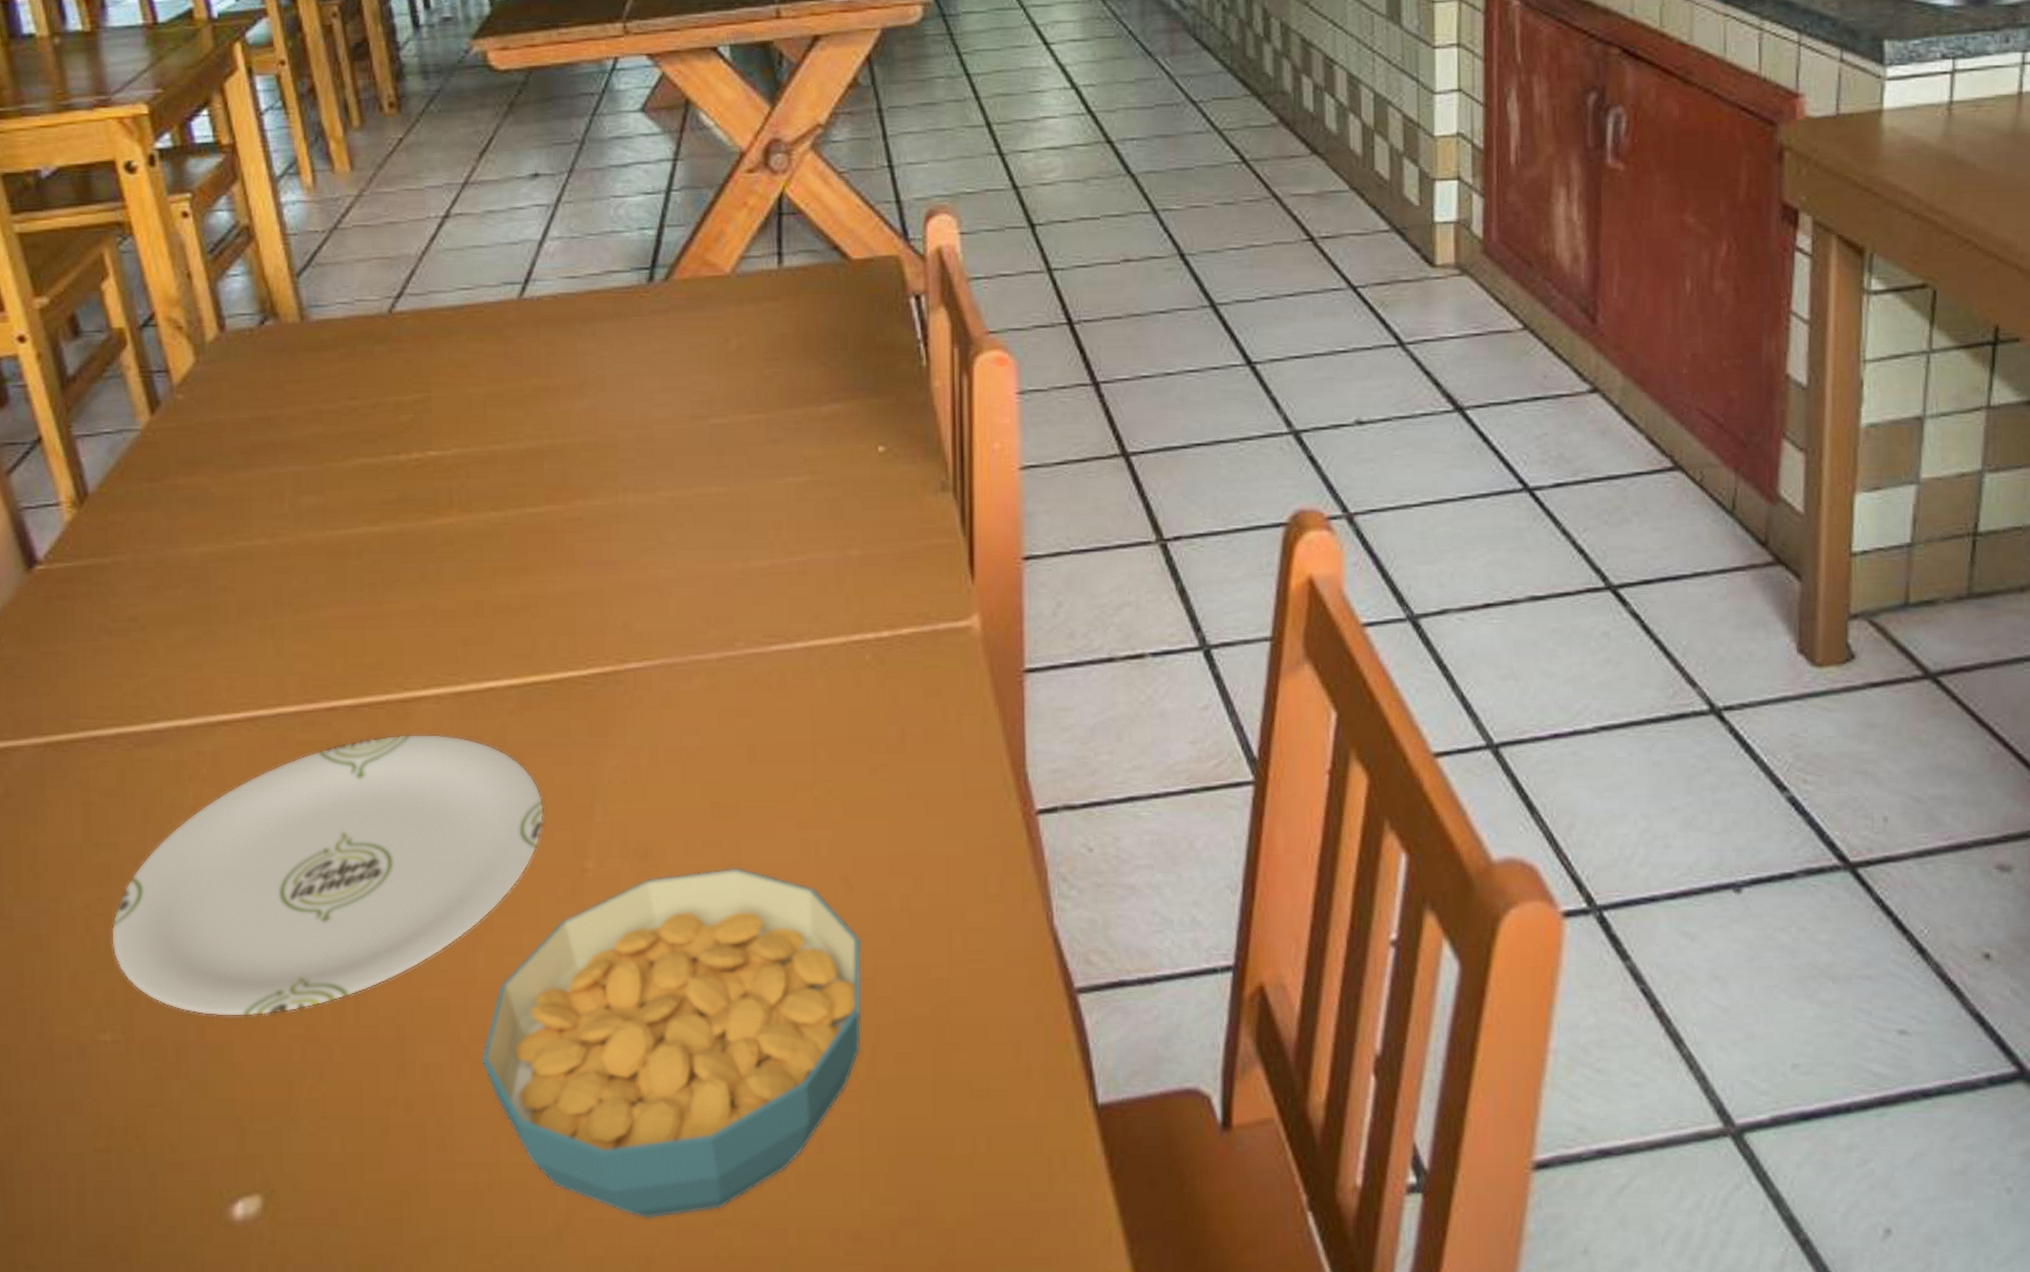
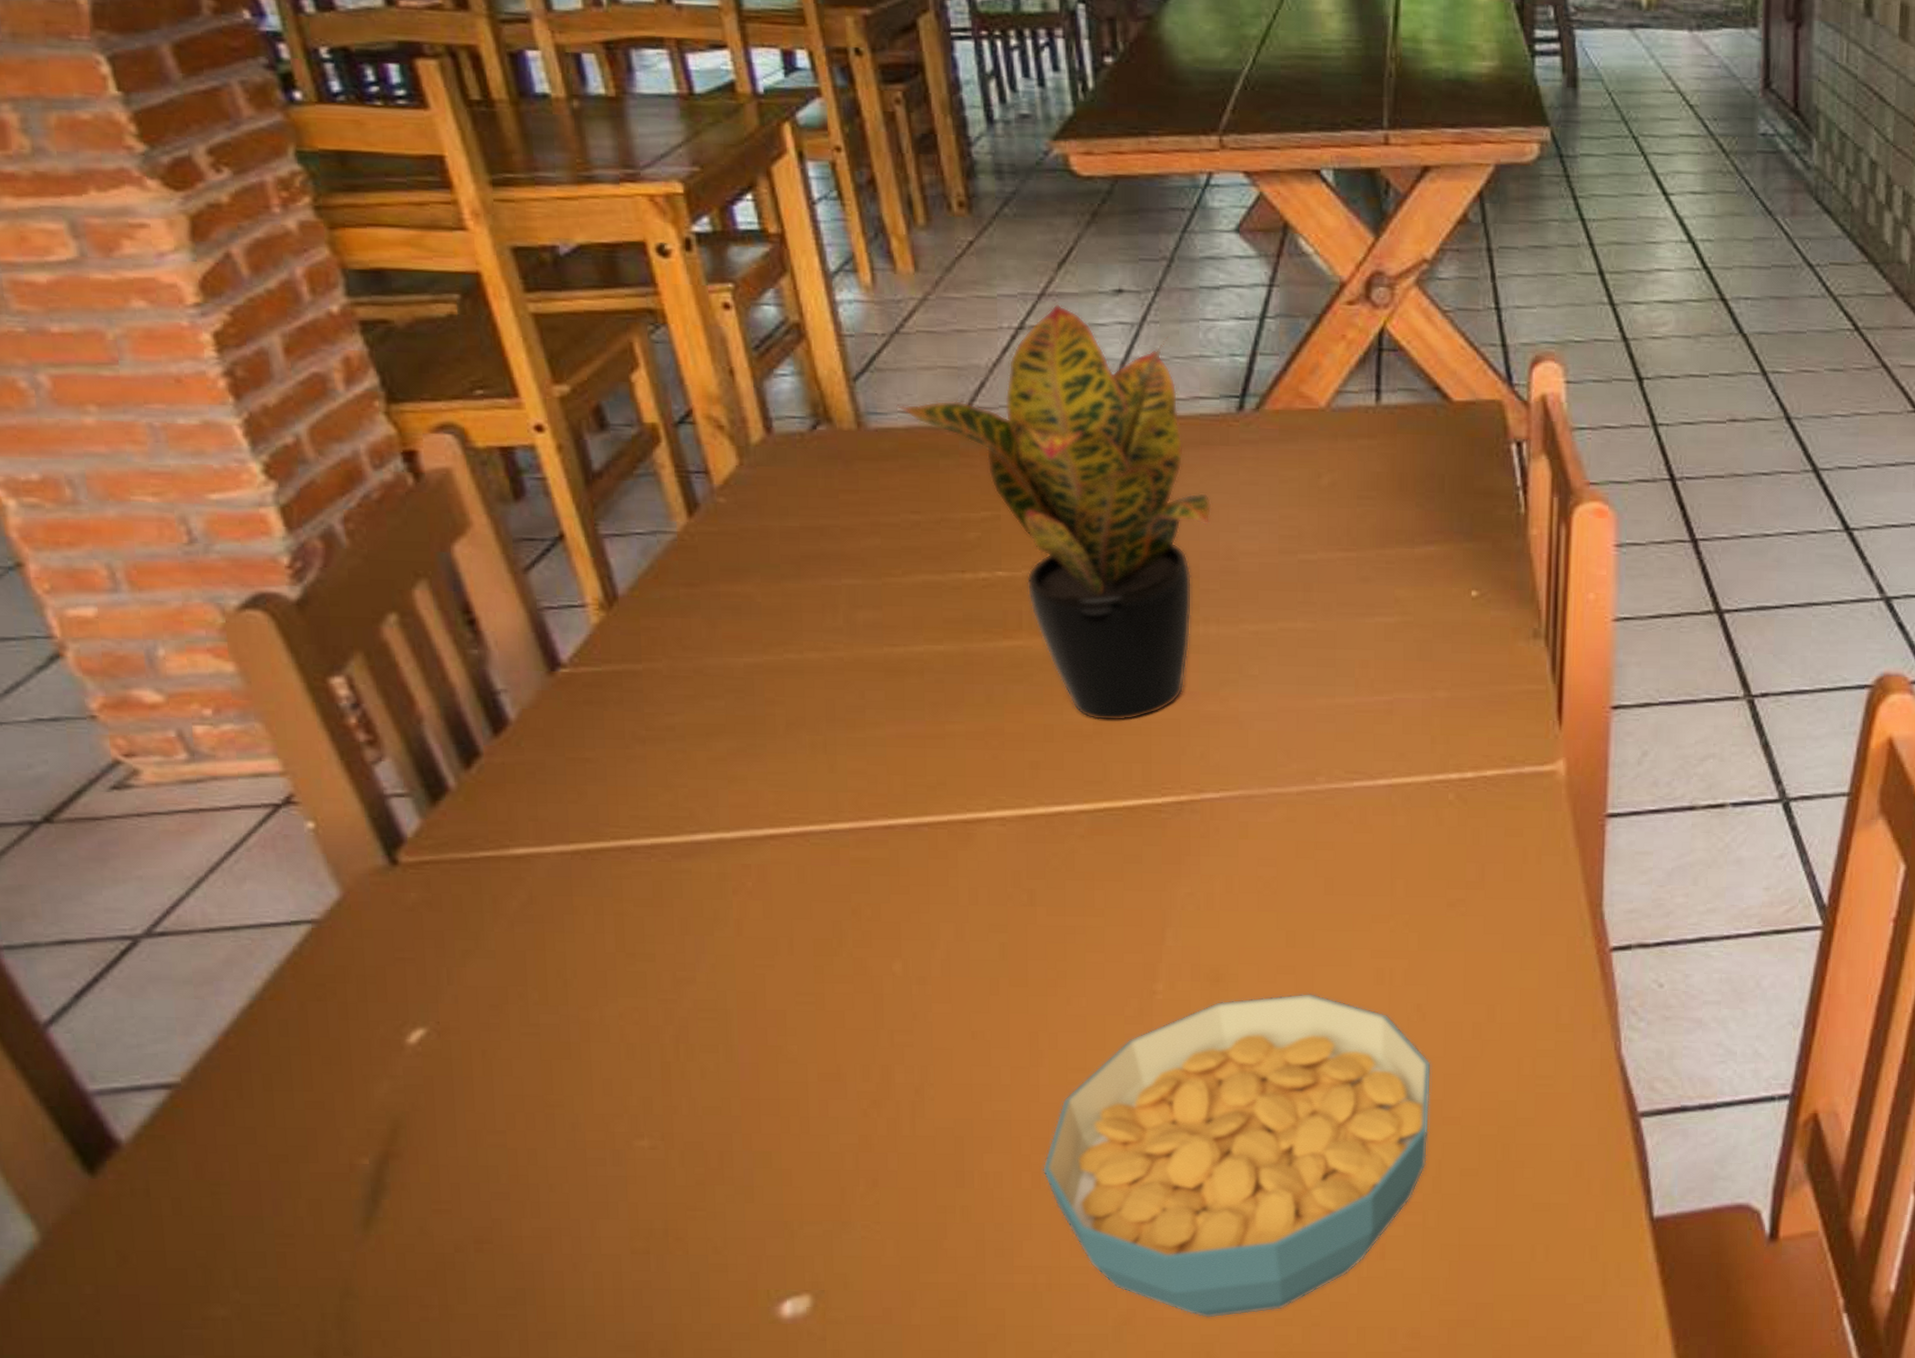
plate: present [111,733,544,1017] -> none [648,854,1113,1126]
potted plant: none [335,192,627,594] -> present [896,304,1212,721]

